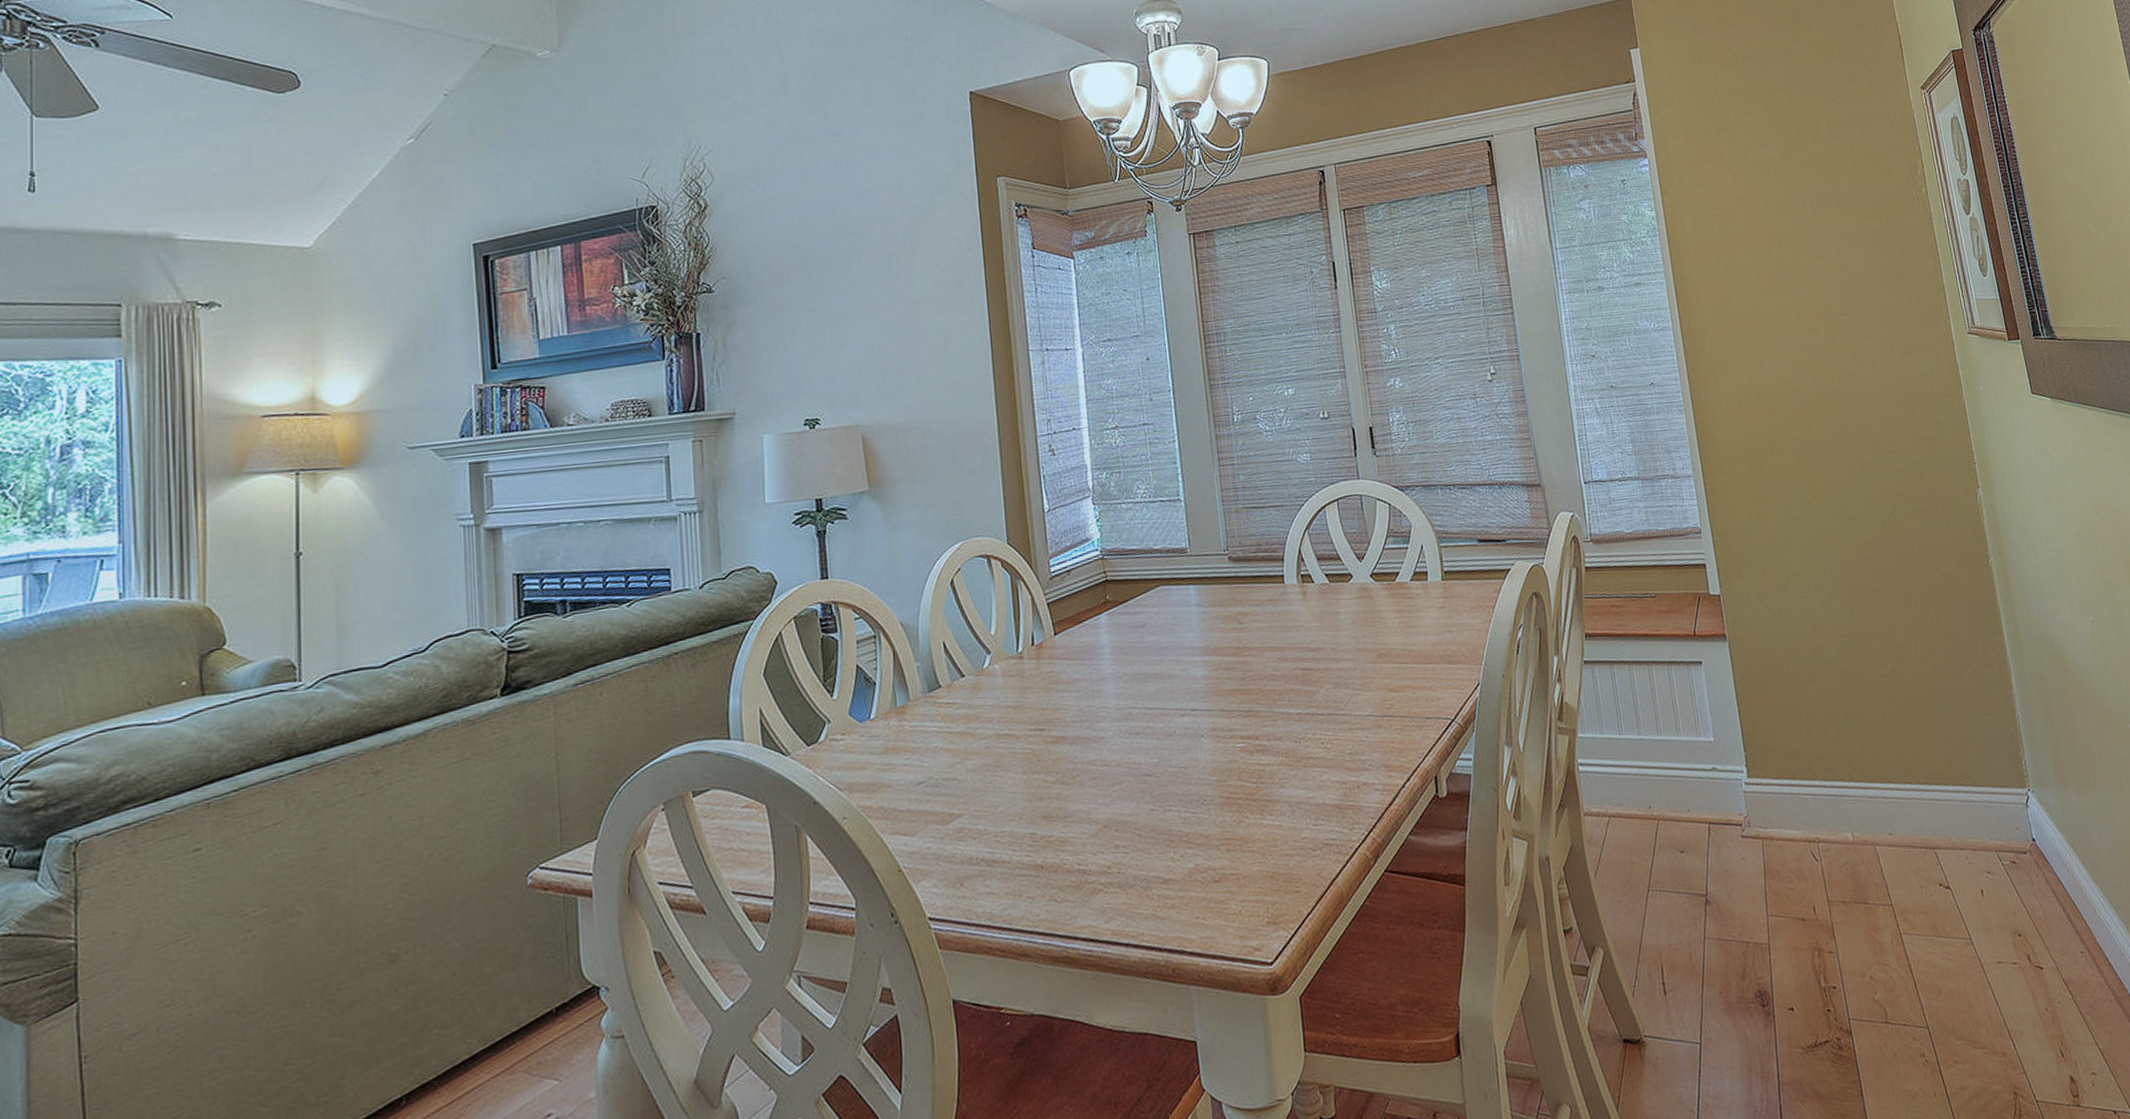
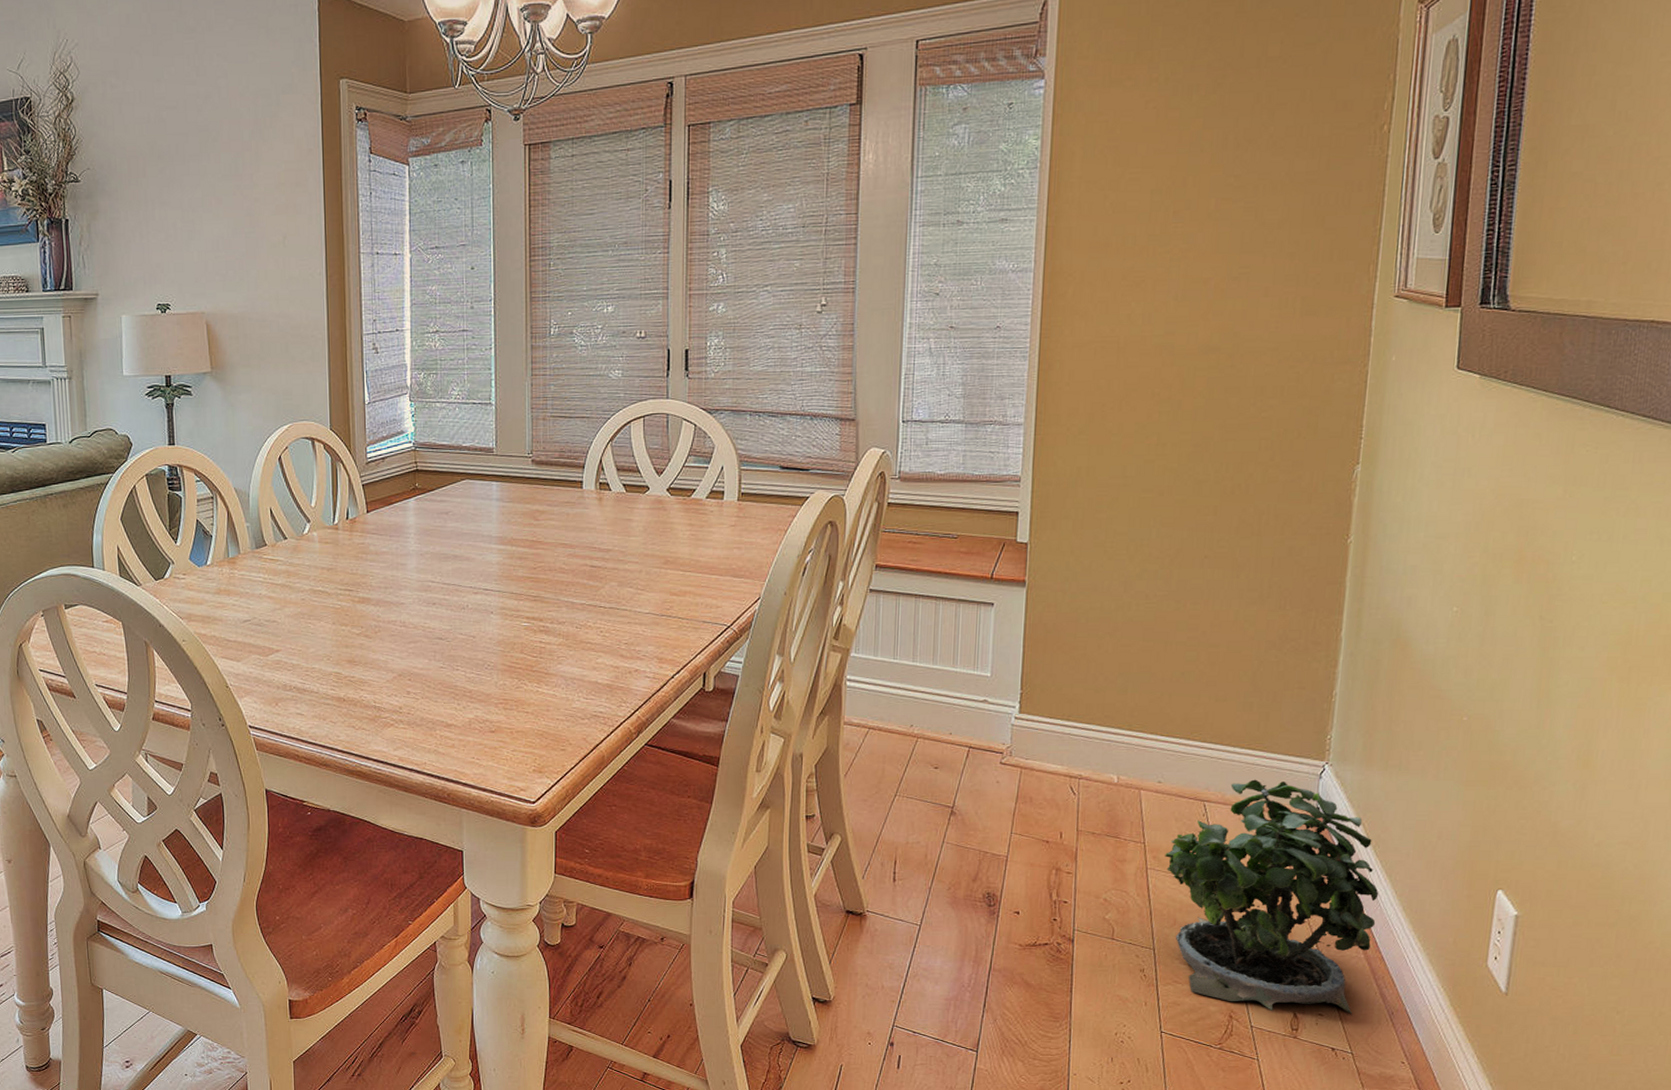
potted plant: none [1913,815,2121,1078] -> present [1165,779,1379,1014]

